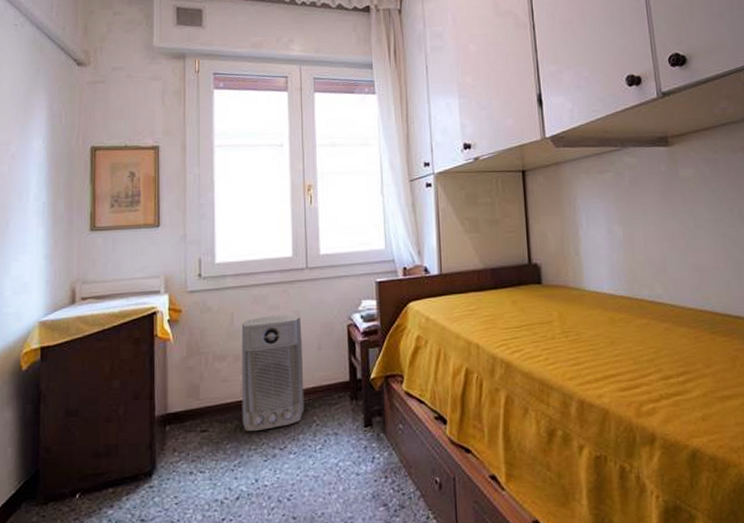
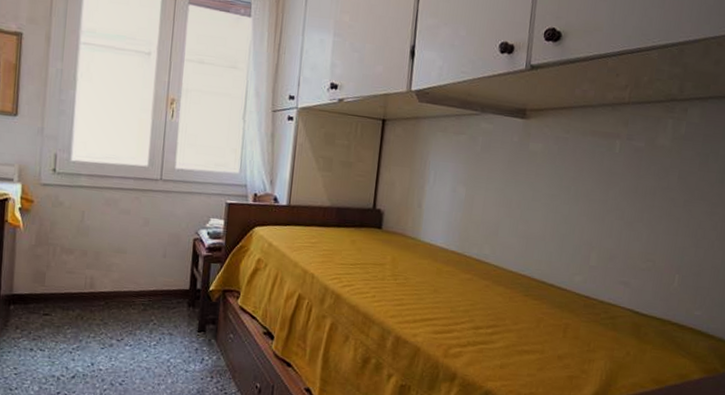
air purifier: present [241,314,305,432] -> none [83,218,150,322]

